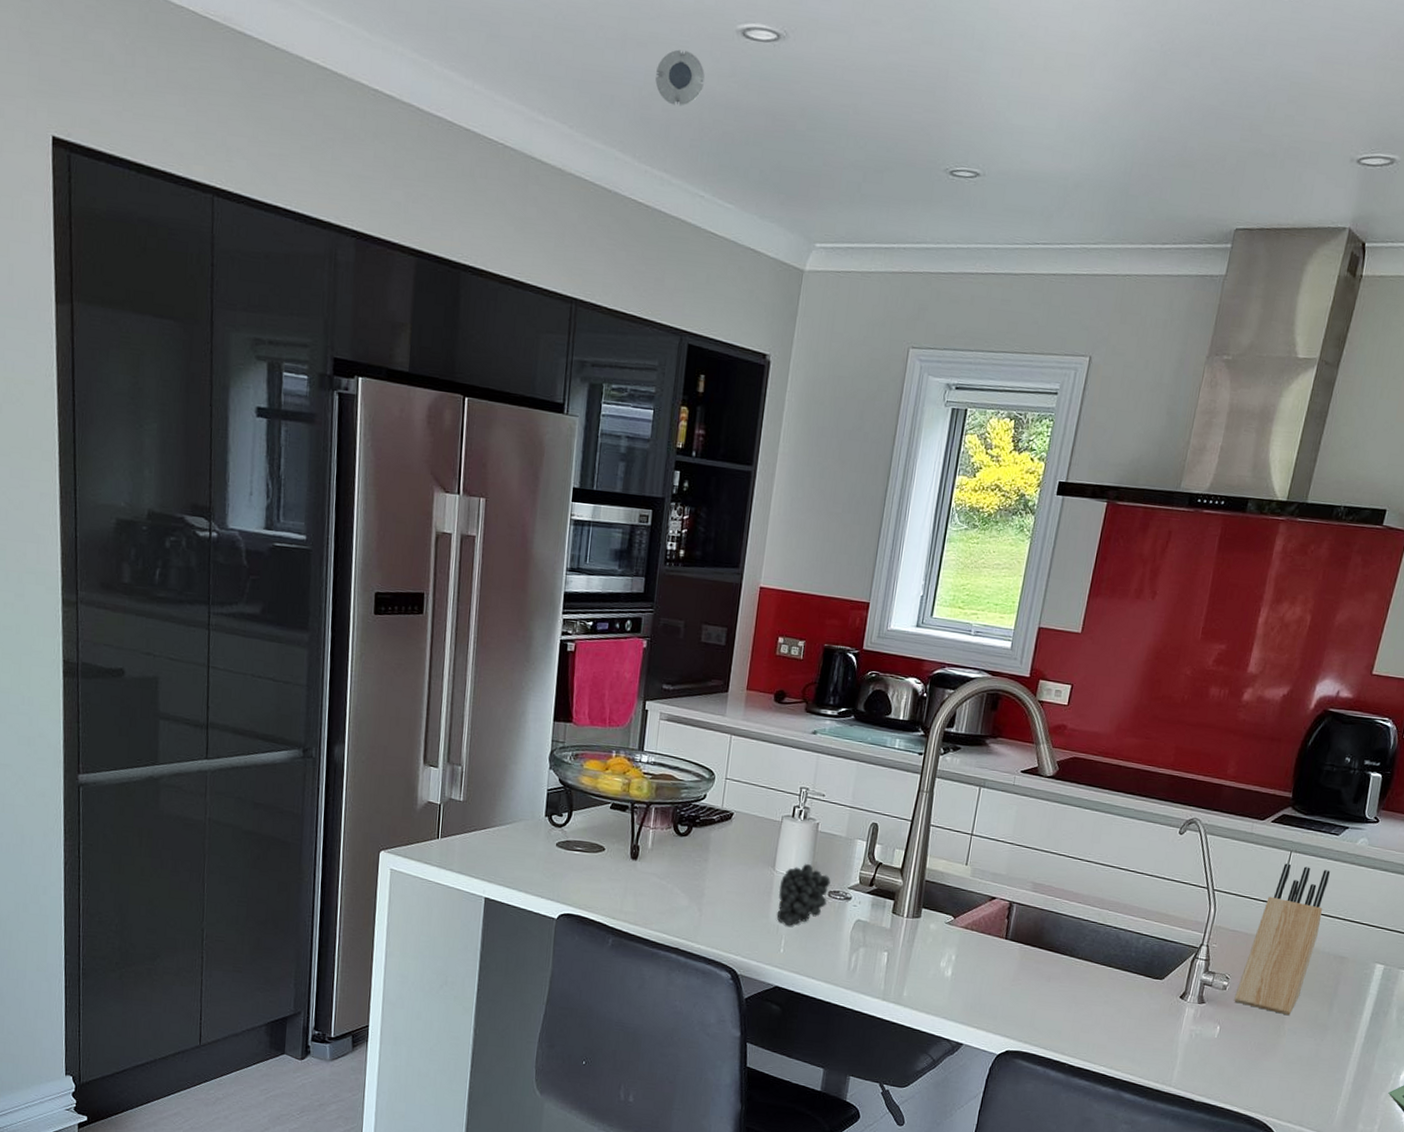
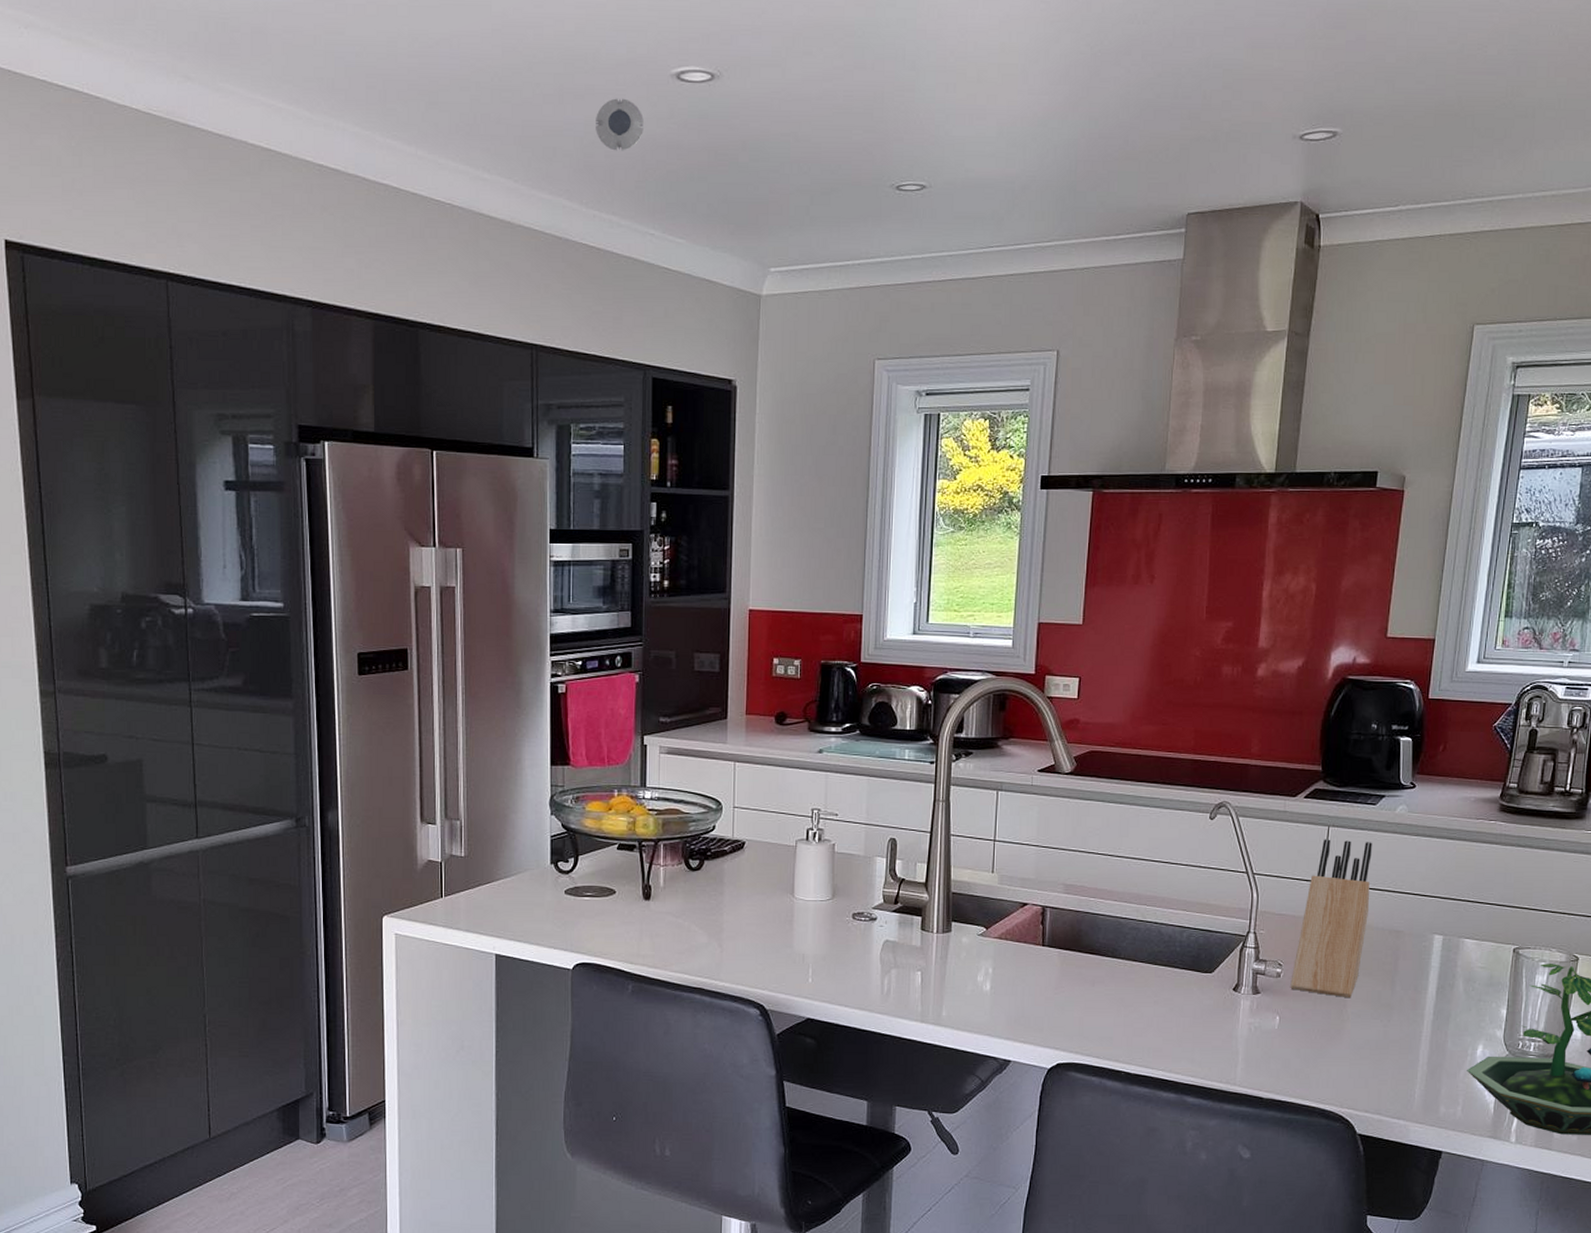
fruit: present [776,863,831,926] -> none [800,886,853,954]

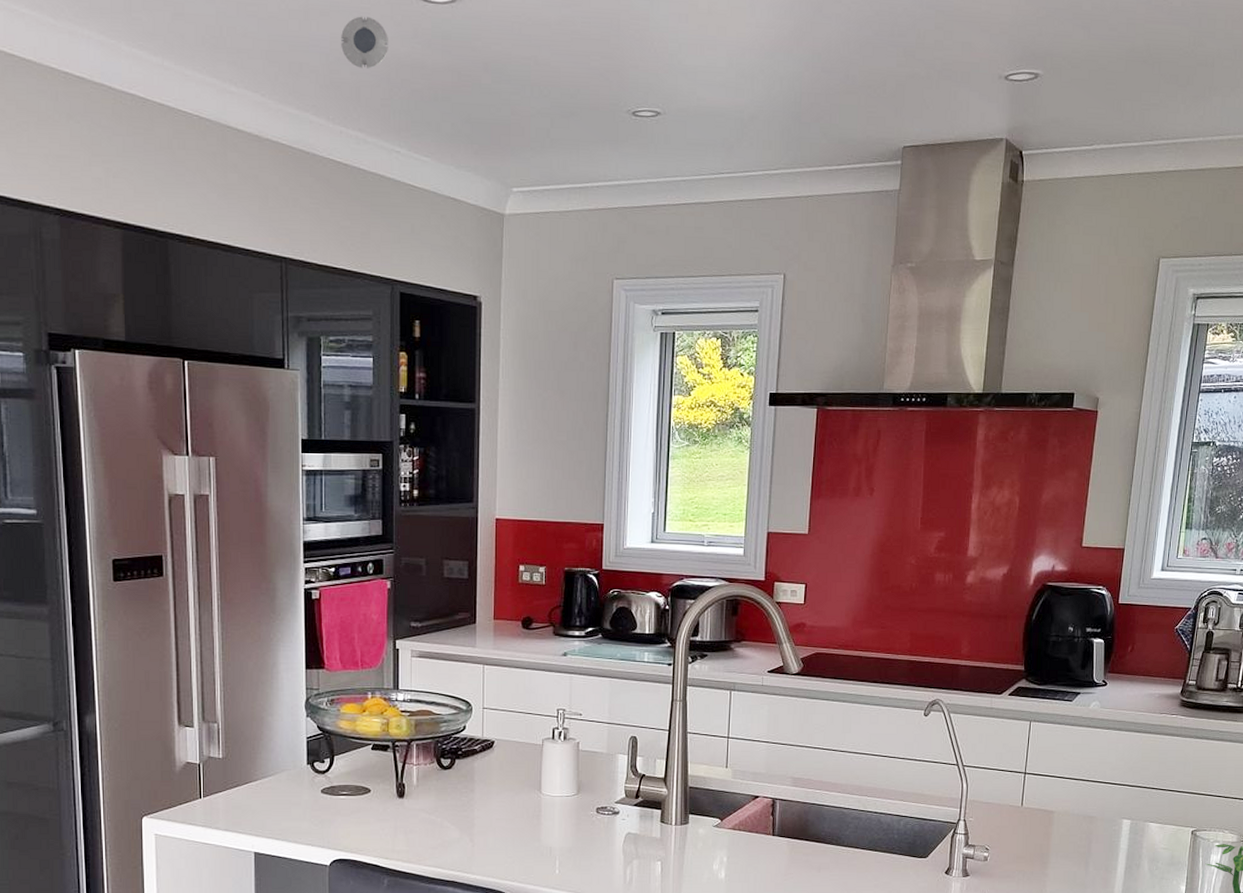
knife block: present [1290,839,1372,999] -> none [996,733,1069,879]

